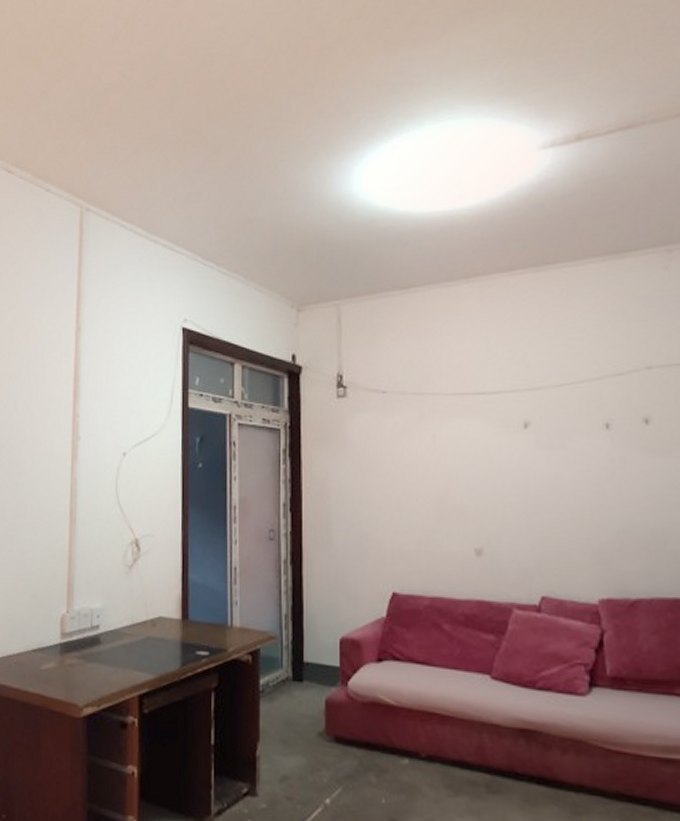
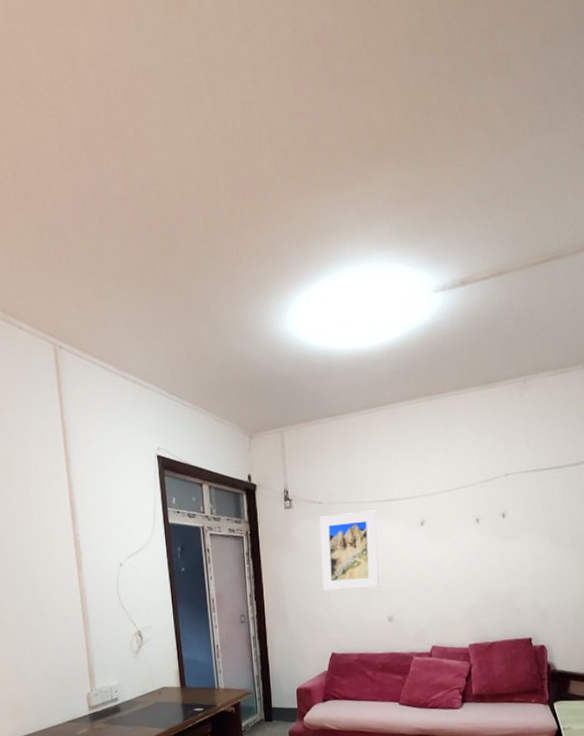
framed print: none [382,405,463,507] -> present [319,510,379,591]

